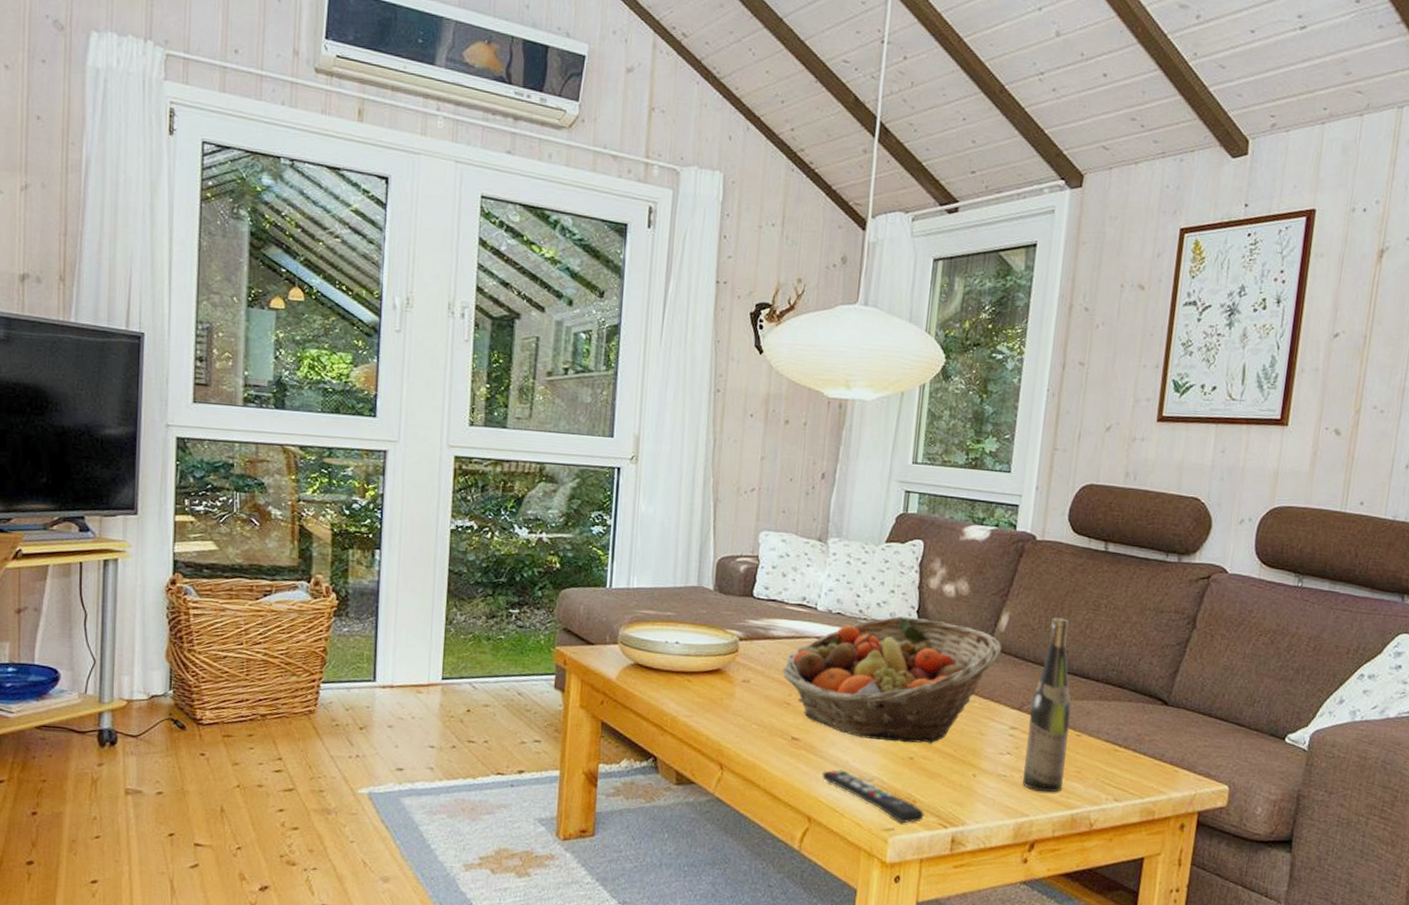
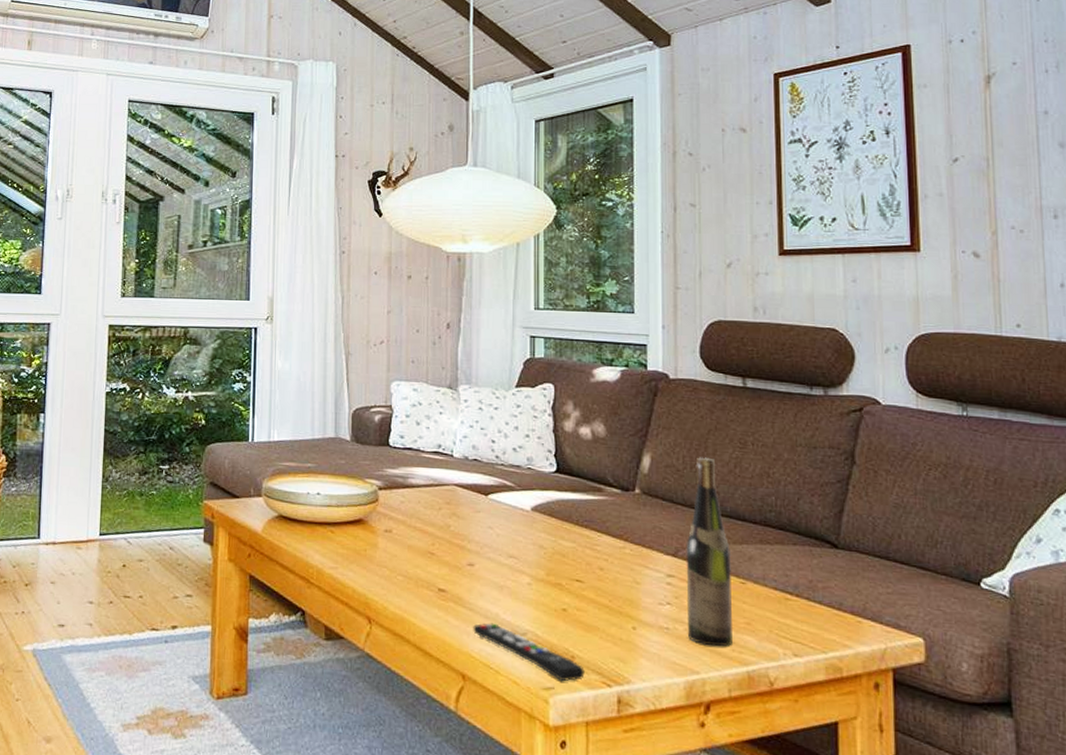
fruit basket: present [782,616,1002,744] -> none [423,461,648,594]

